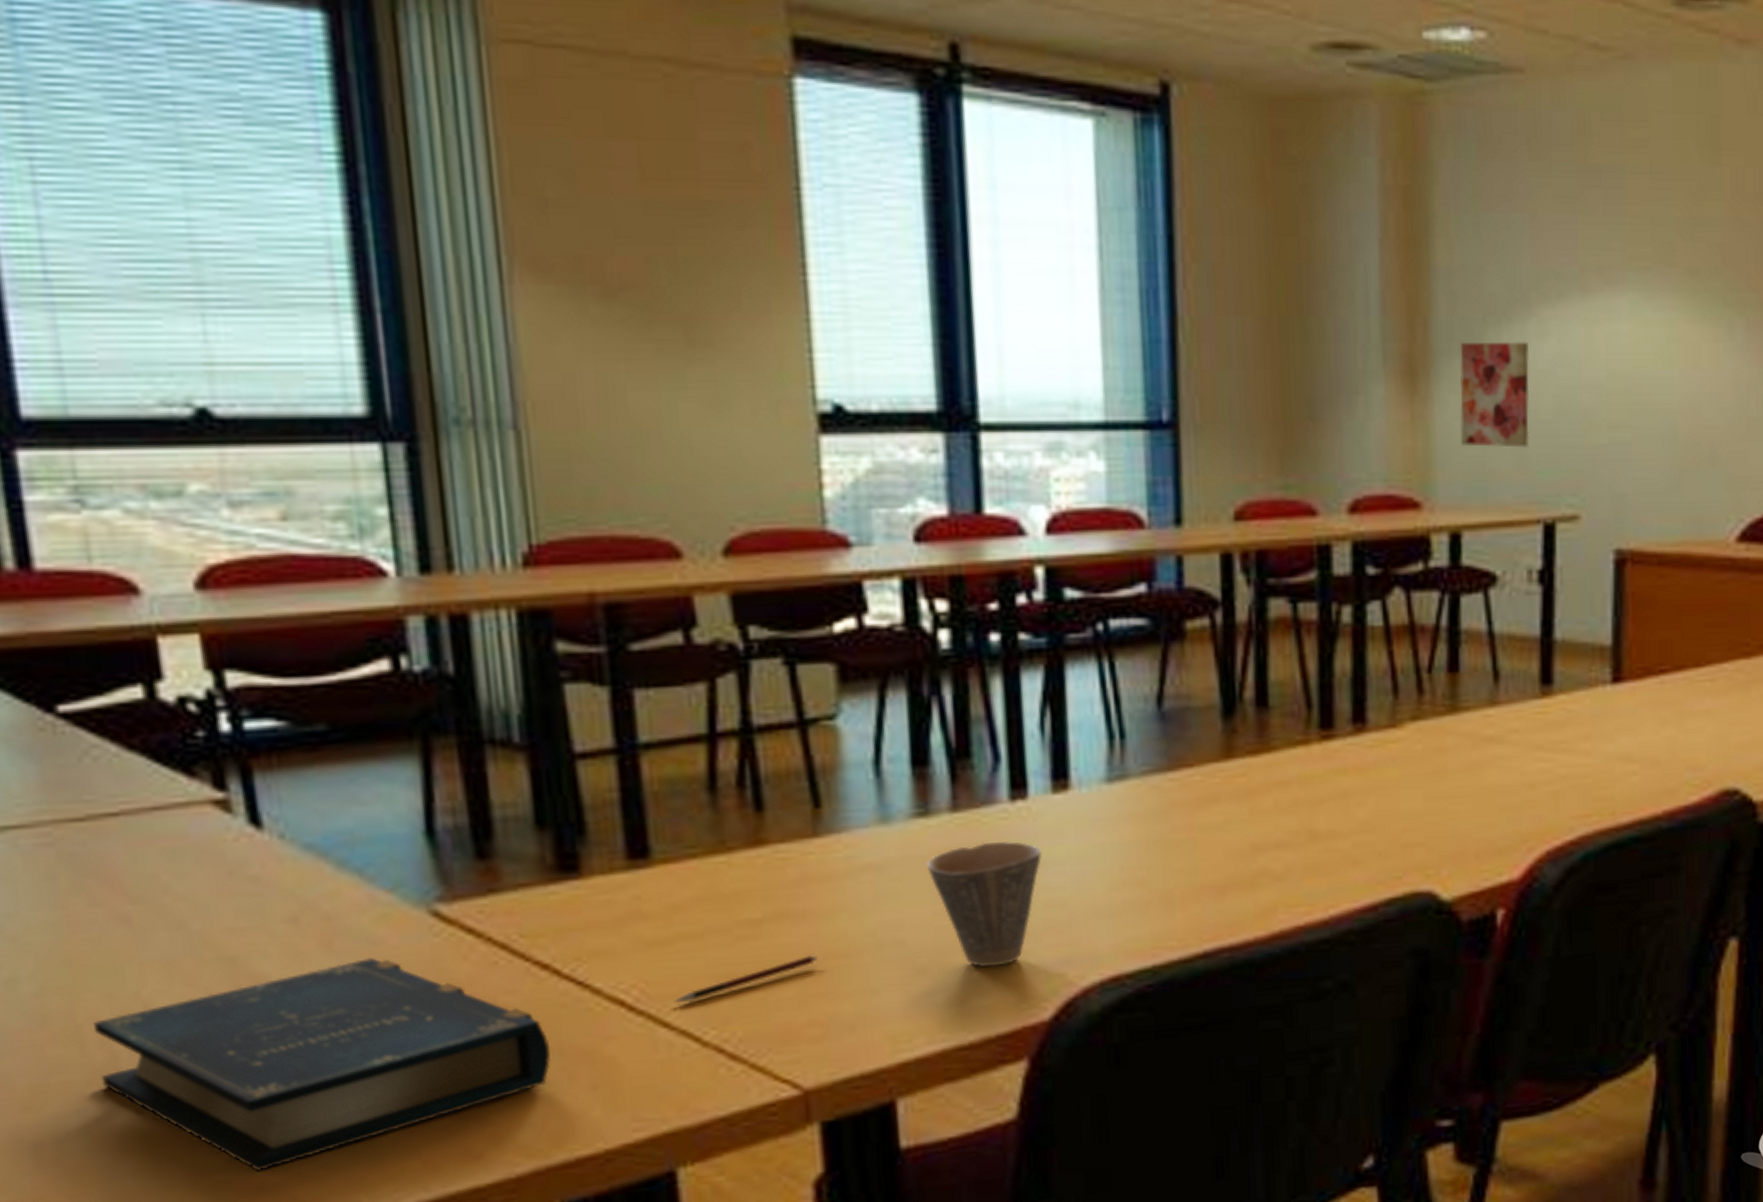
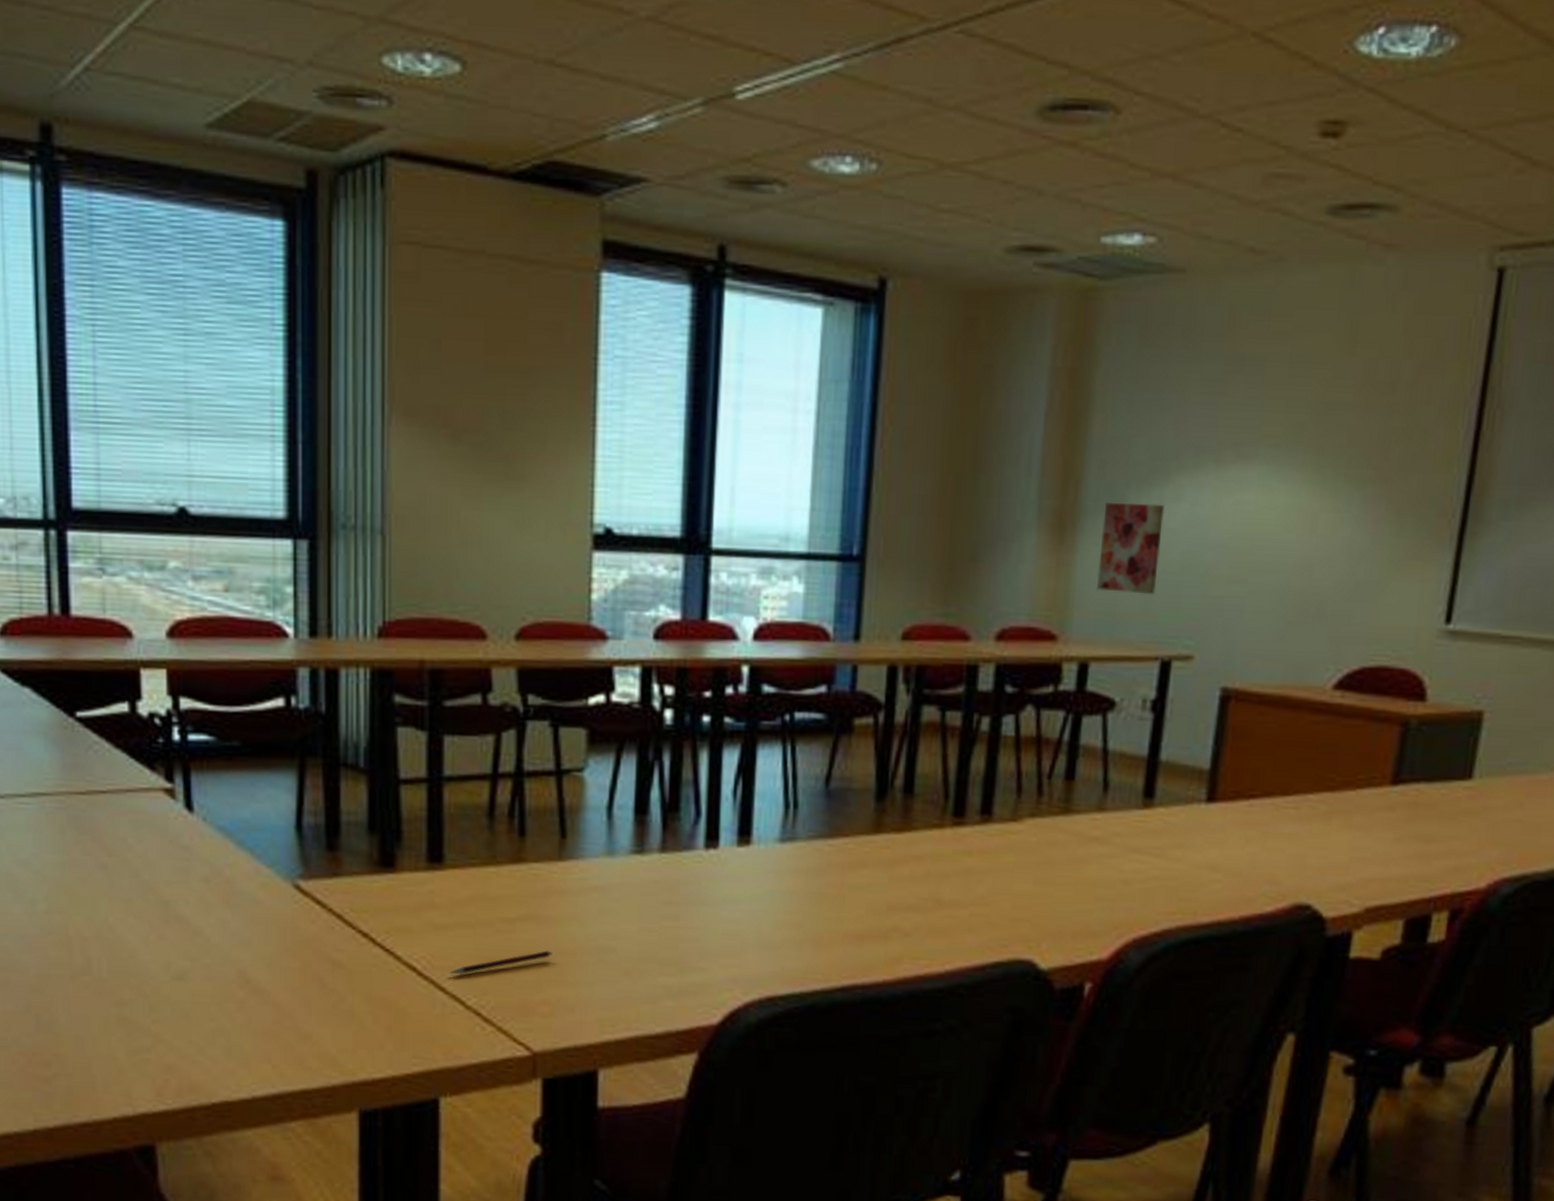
book: present [94,958,551,1172] -> none [79,913,363,1056]
cup: present [927,841,1043,968] -> none [638,878,725,978]

